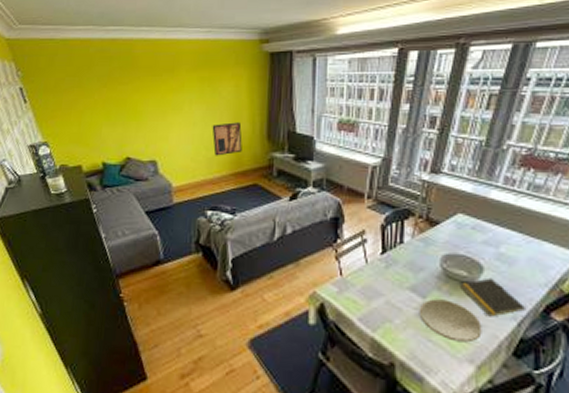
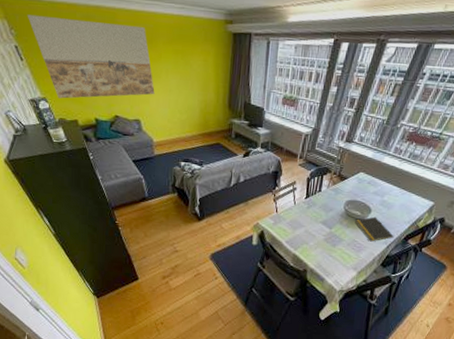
wall art: none [37,54,176,142] -> present [28,14,155,99]
wall art: present [212,122,242,156] -> none [185,91,209,119]
bowl: present [419,299,482,343] -> none [326,229,365,258]

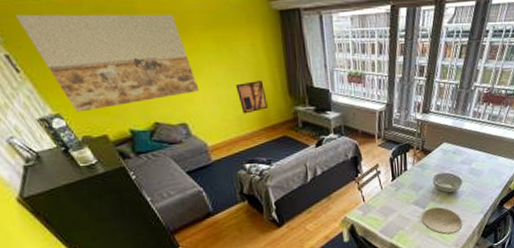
wall art: none [185,91,209,119] -> present [235,80,268,114]
bowl: none [326,229,365,258] -> present [421,207,463,235]
notepad: present [355,216,394,242] -> none [447,187,489,214]

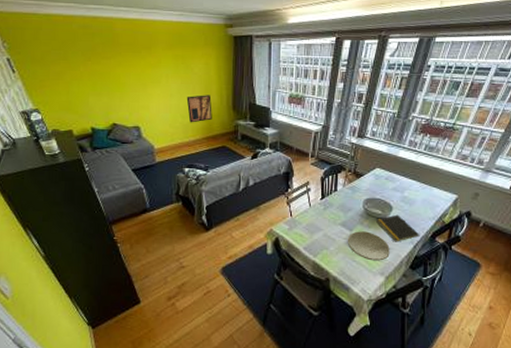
wall art: present [16,14,199,112] -> none [22,27,155,109]
notepad: none [447,187,489,214] -> present [376,214,420,242]

